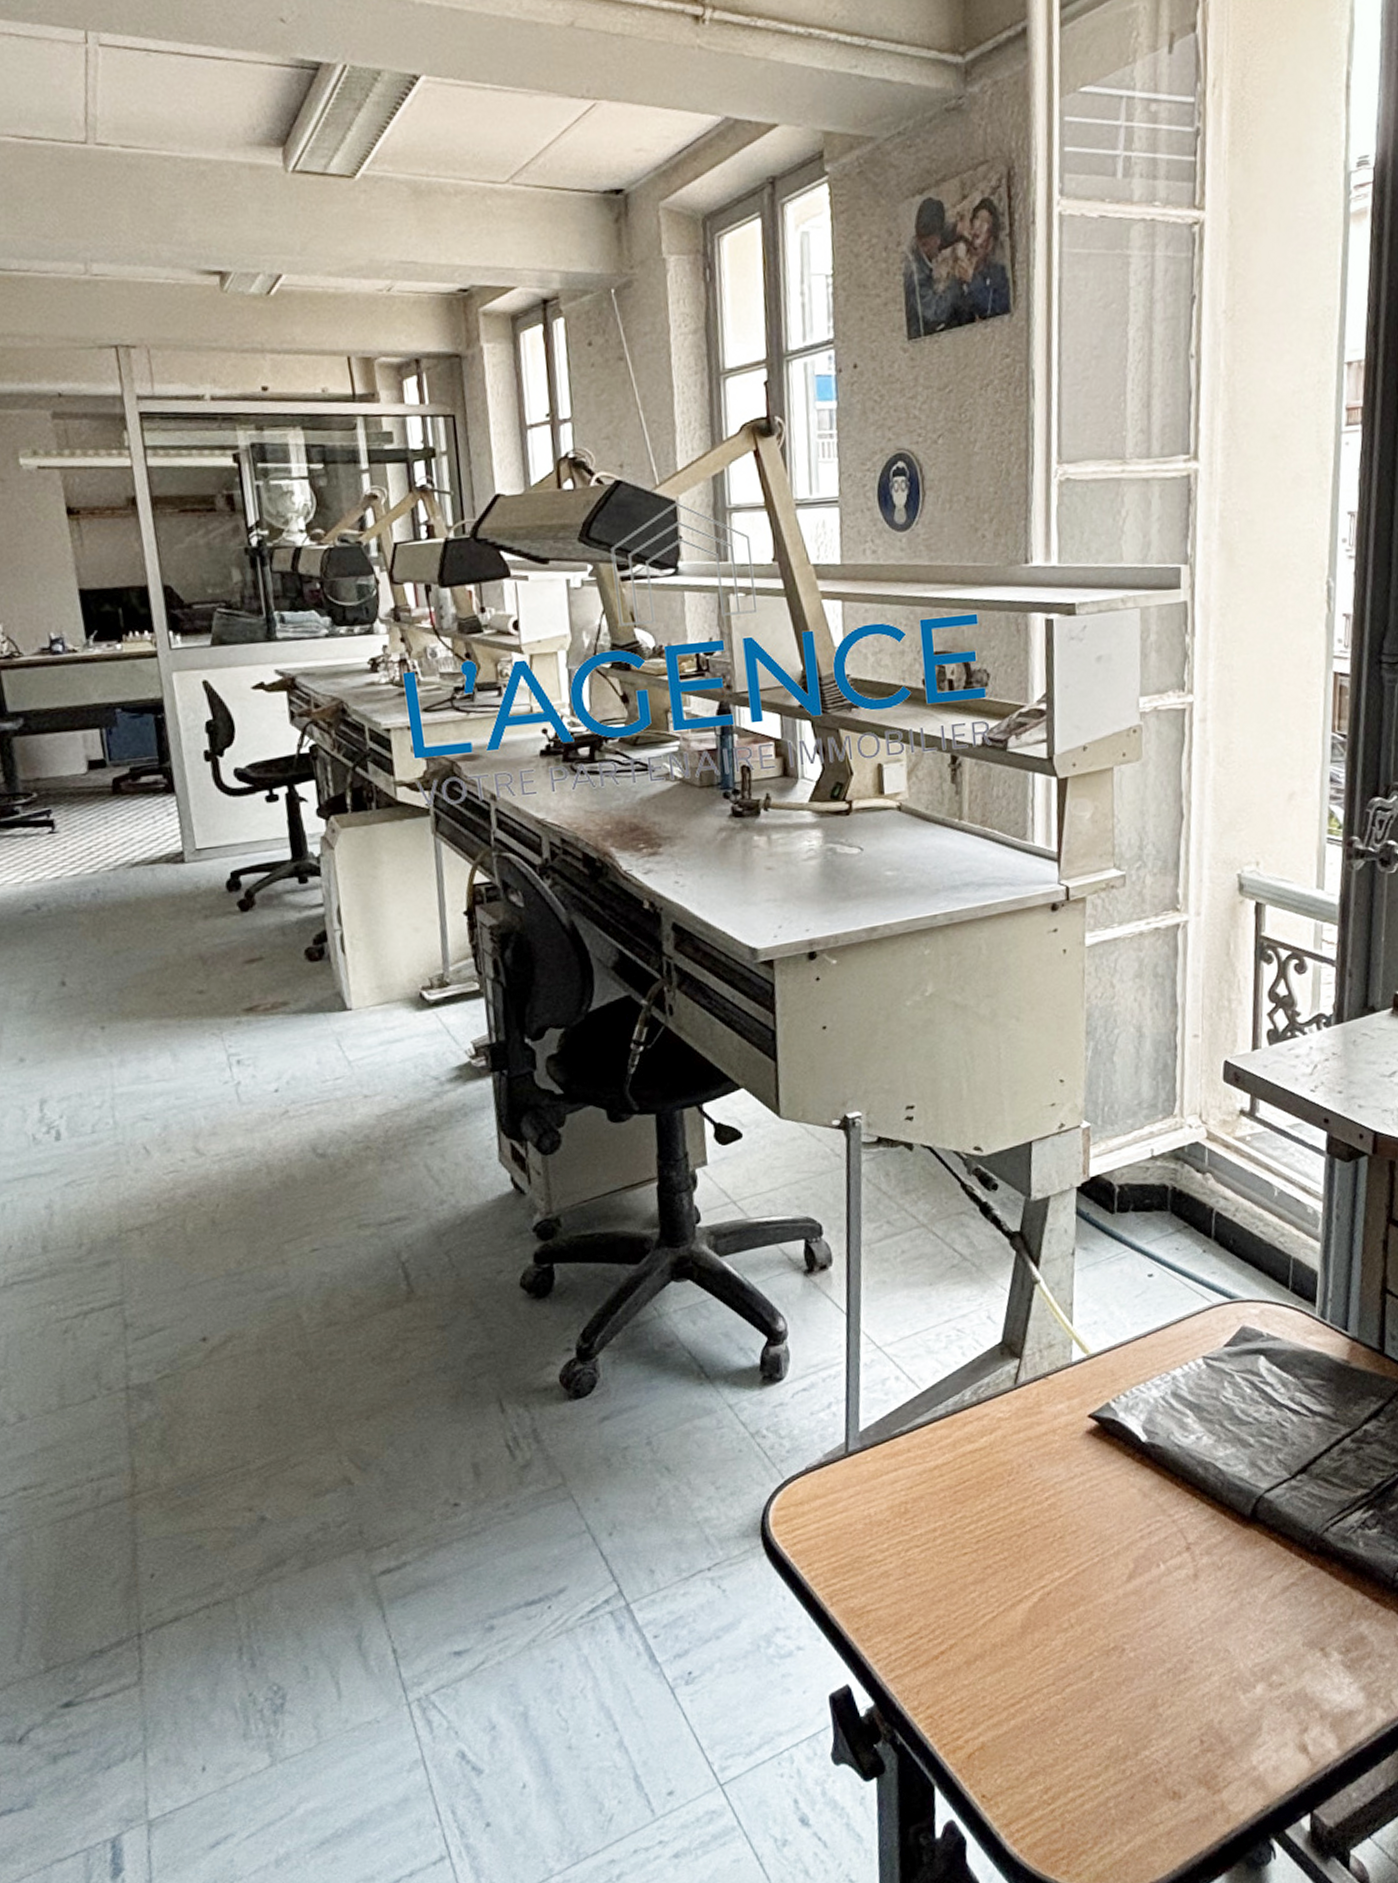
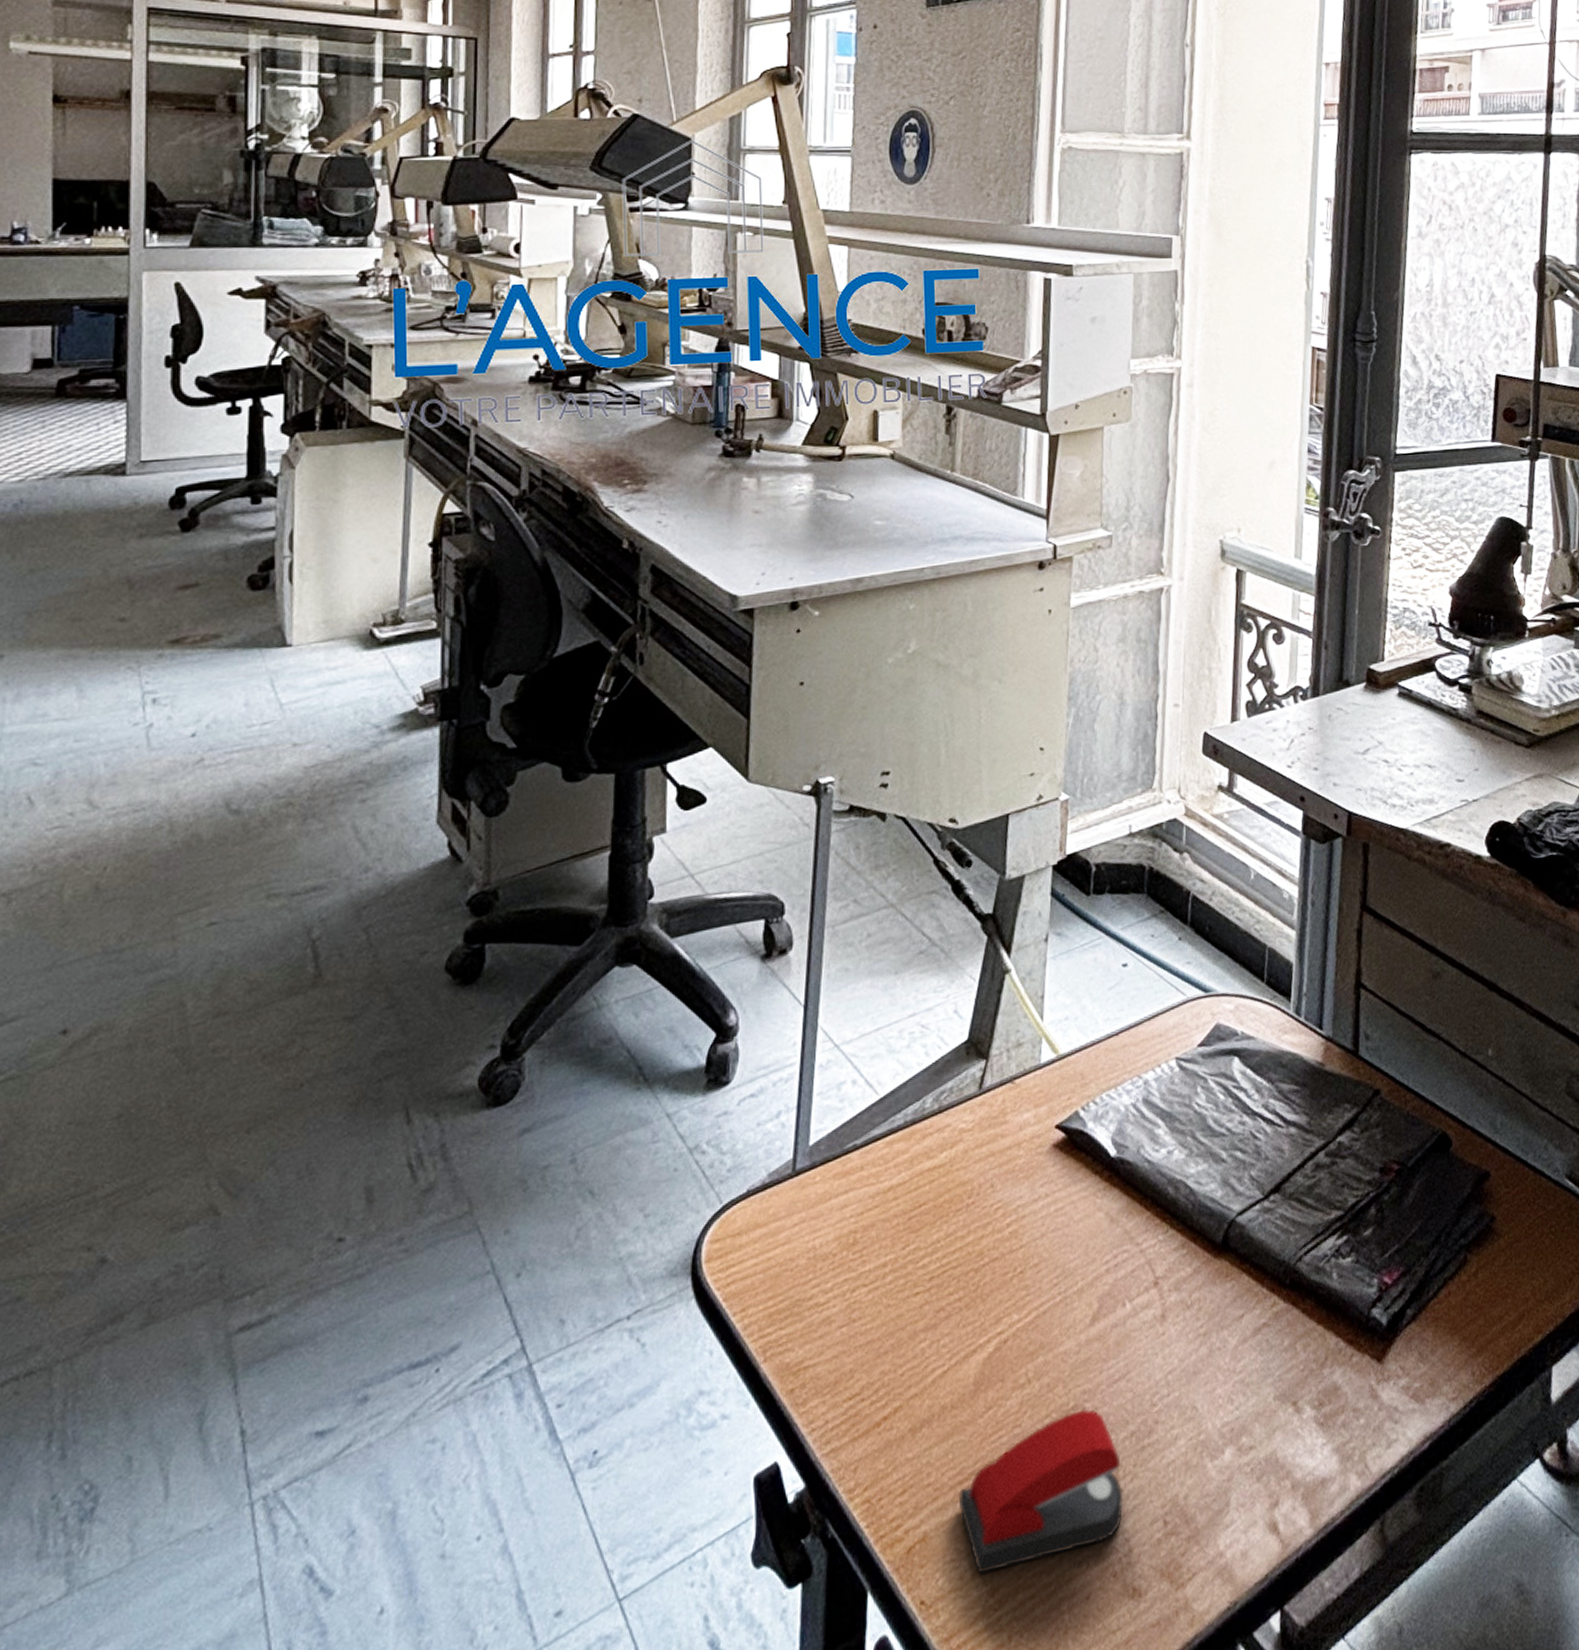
stapler: none [1012,1650,1163,1776] -> present [959,1409,1124,1574]

